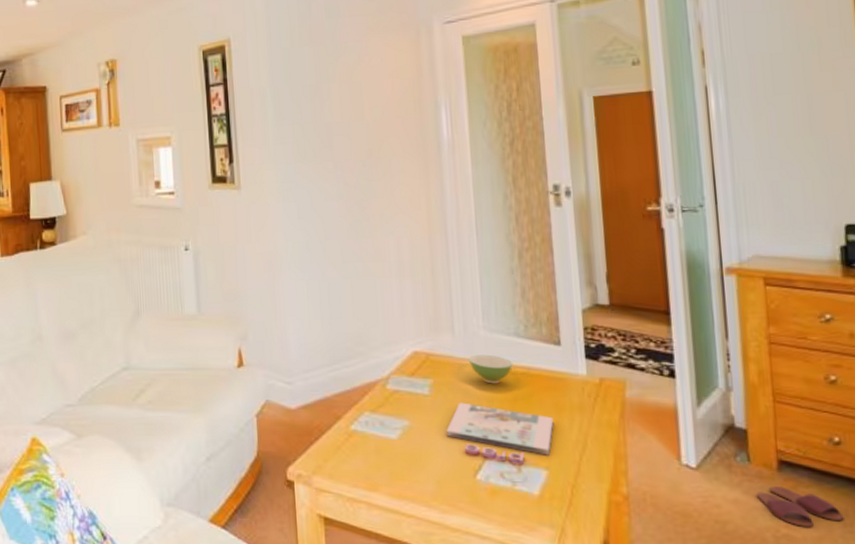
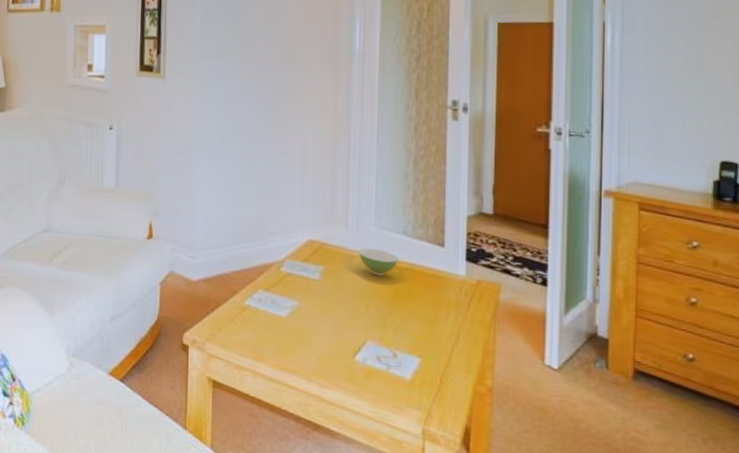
magazine: present [446,402,554,464] -> none [331,289,431,351]
slippers: present [756,486,844,528] -> none [610,393,690,434]

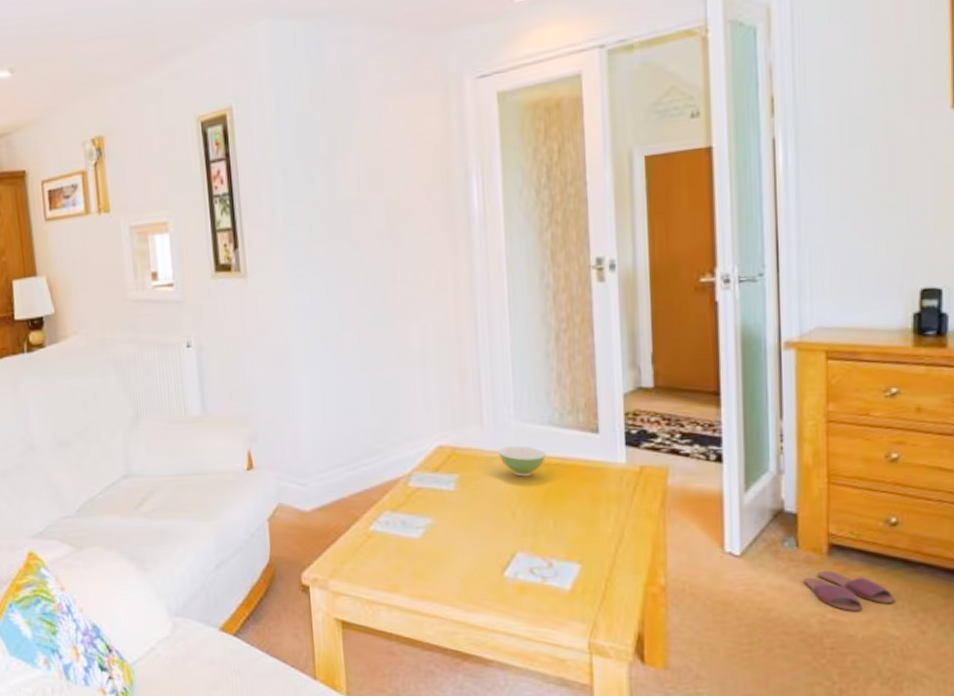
slippers: none [610,393,690,434] -> present [803,571,895,612]

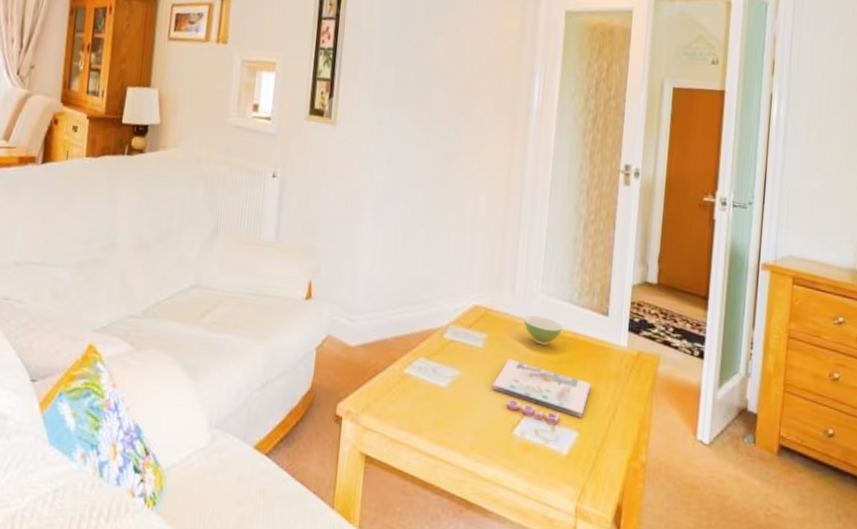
magazine: none [472,497,589,559] -> present [492,359,591,424]
slippers: present [803,571,895,612] -> none [756,468,826,510]

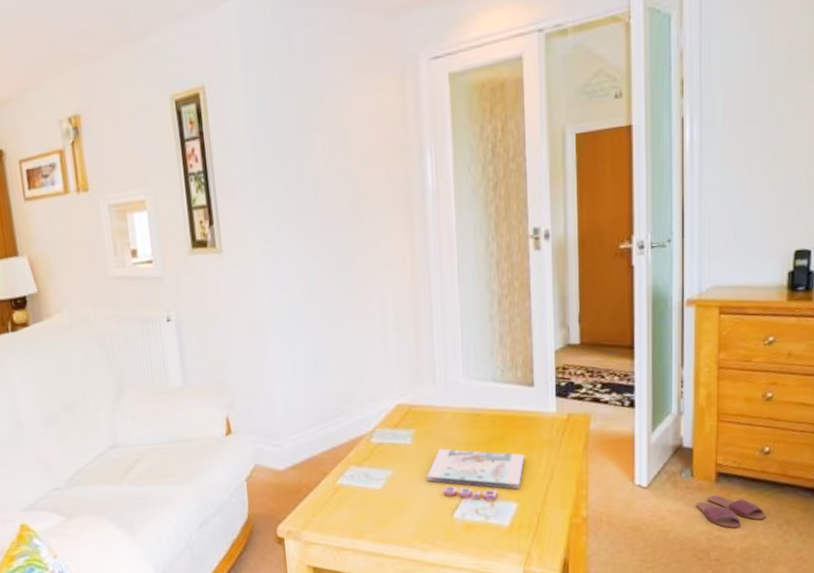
bowl: present [523,315,563,346] -> none [448,401,490,429]
slippers: none [756,468,826,510] -> present [696,495,766,529]

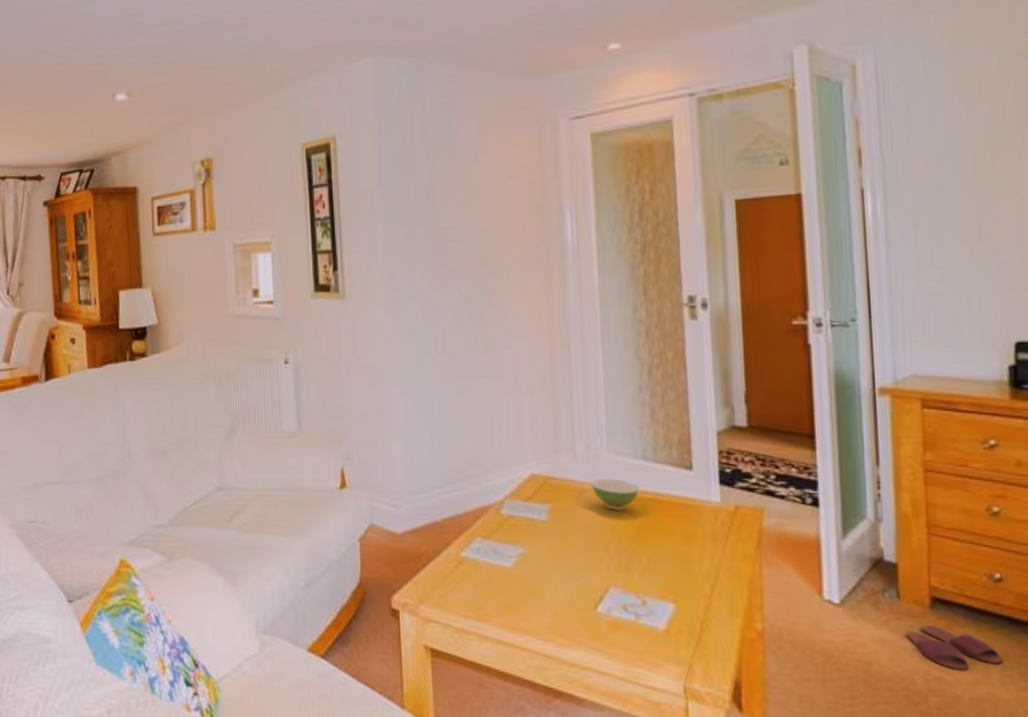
magazine: present [427,448,525,500] -> none [565,529,683,597]
bowl: none [448,401,490,429] -> present [590,479,640,510]

